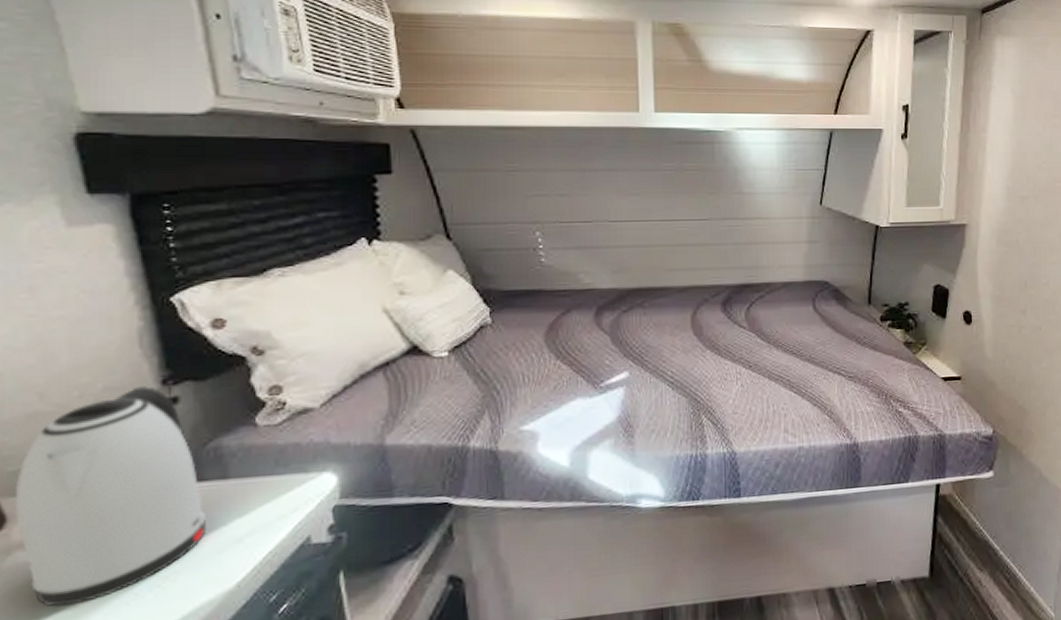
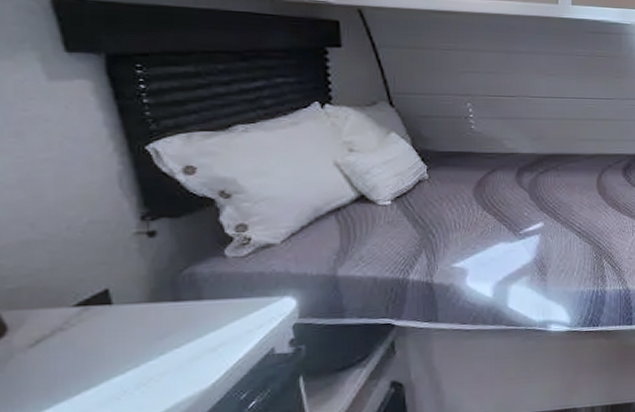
kettle: present [14,386,206,607] -> none [13,221,184,400]

